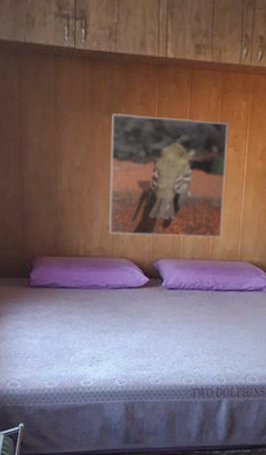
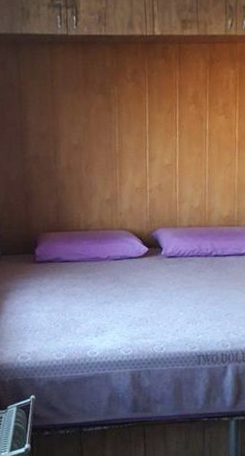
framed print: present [109,113,229,237] -> none [104,91,218,208]

